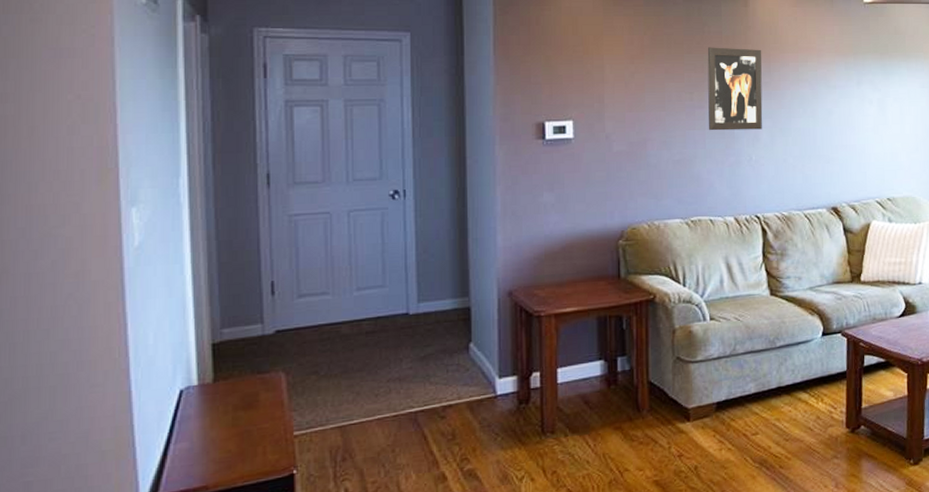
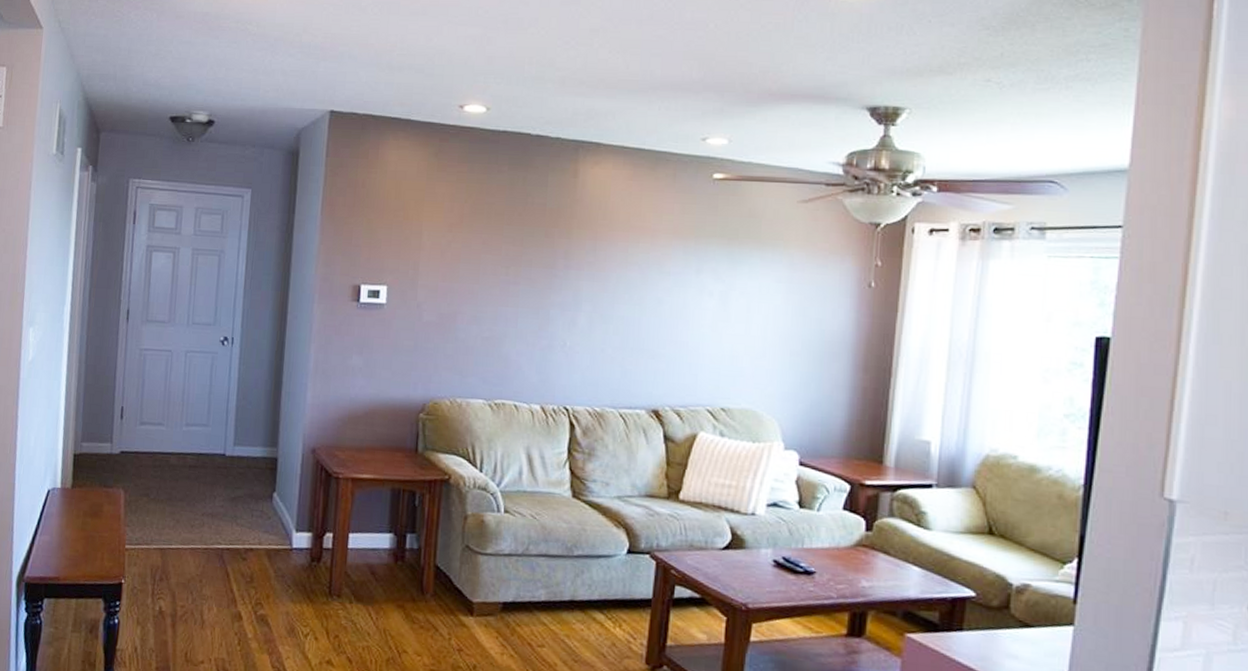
wall art: present [707,47,763,131] -> none [521,219,589,314]

